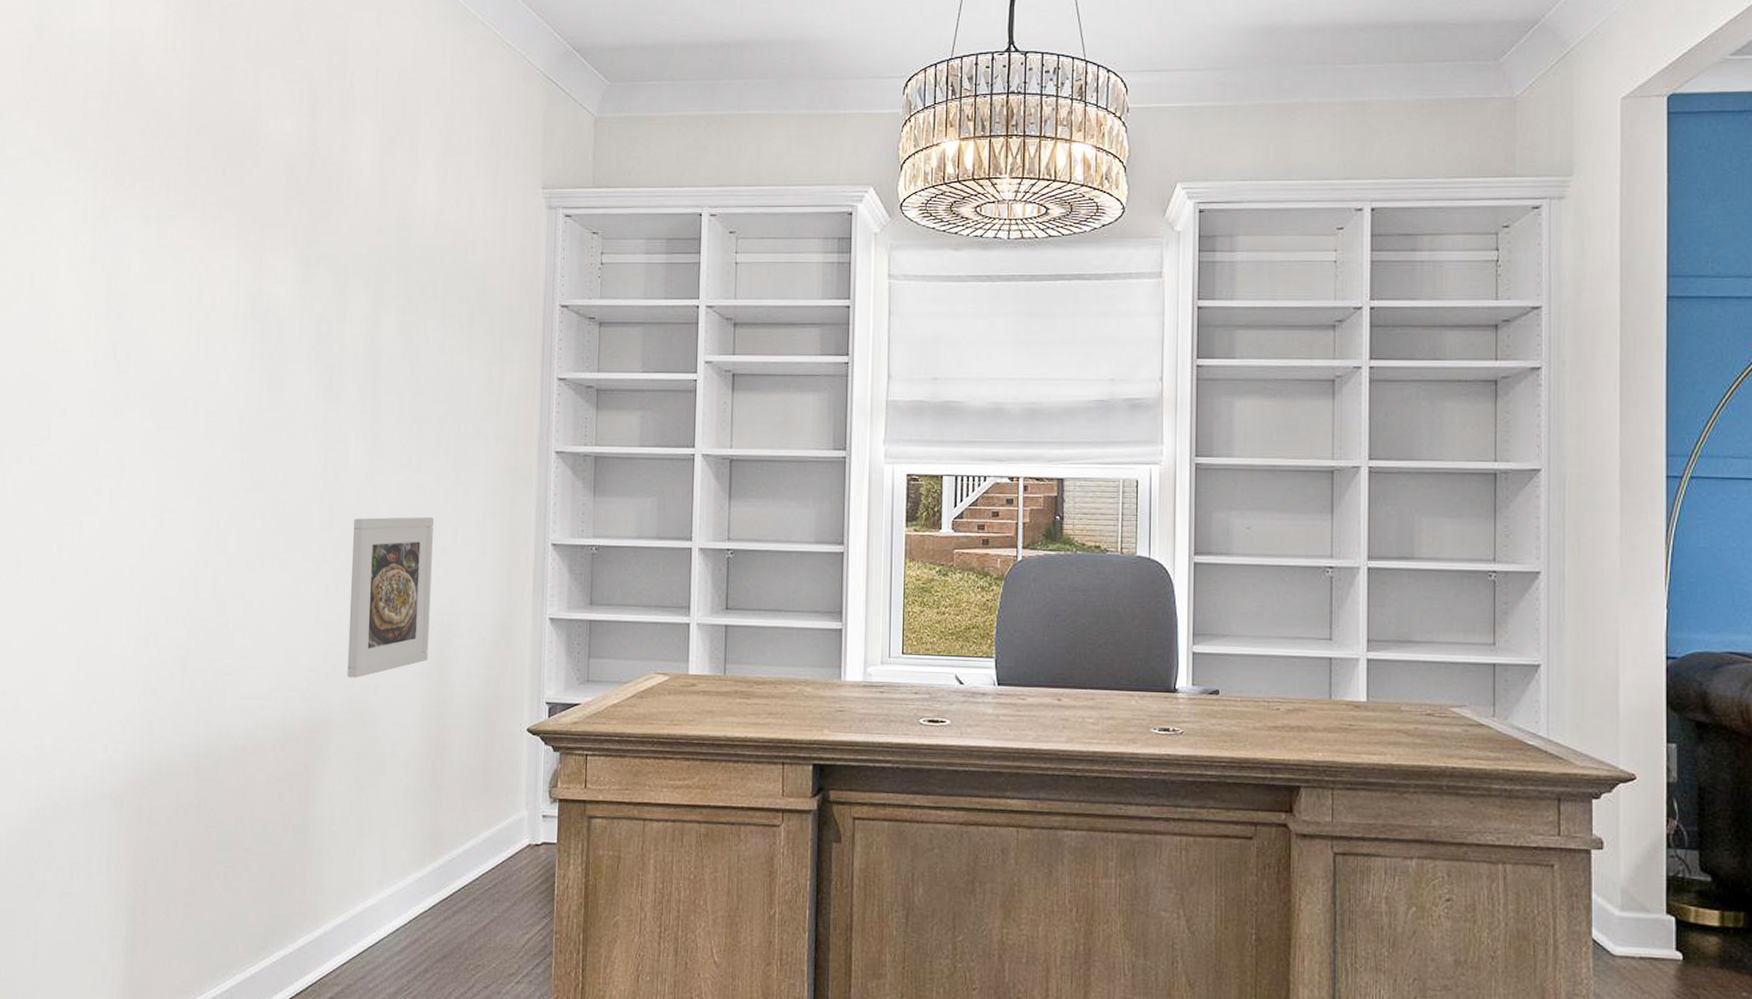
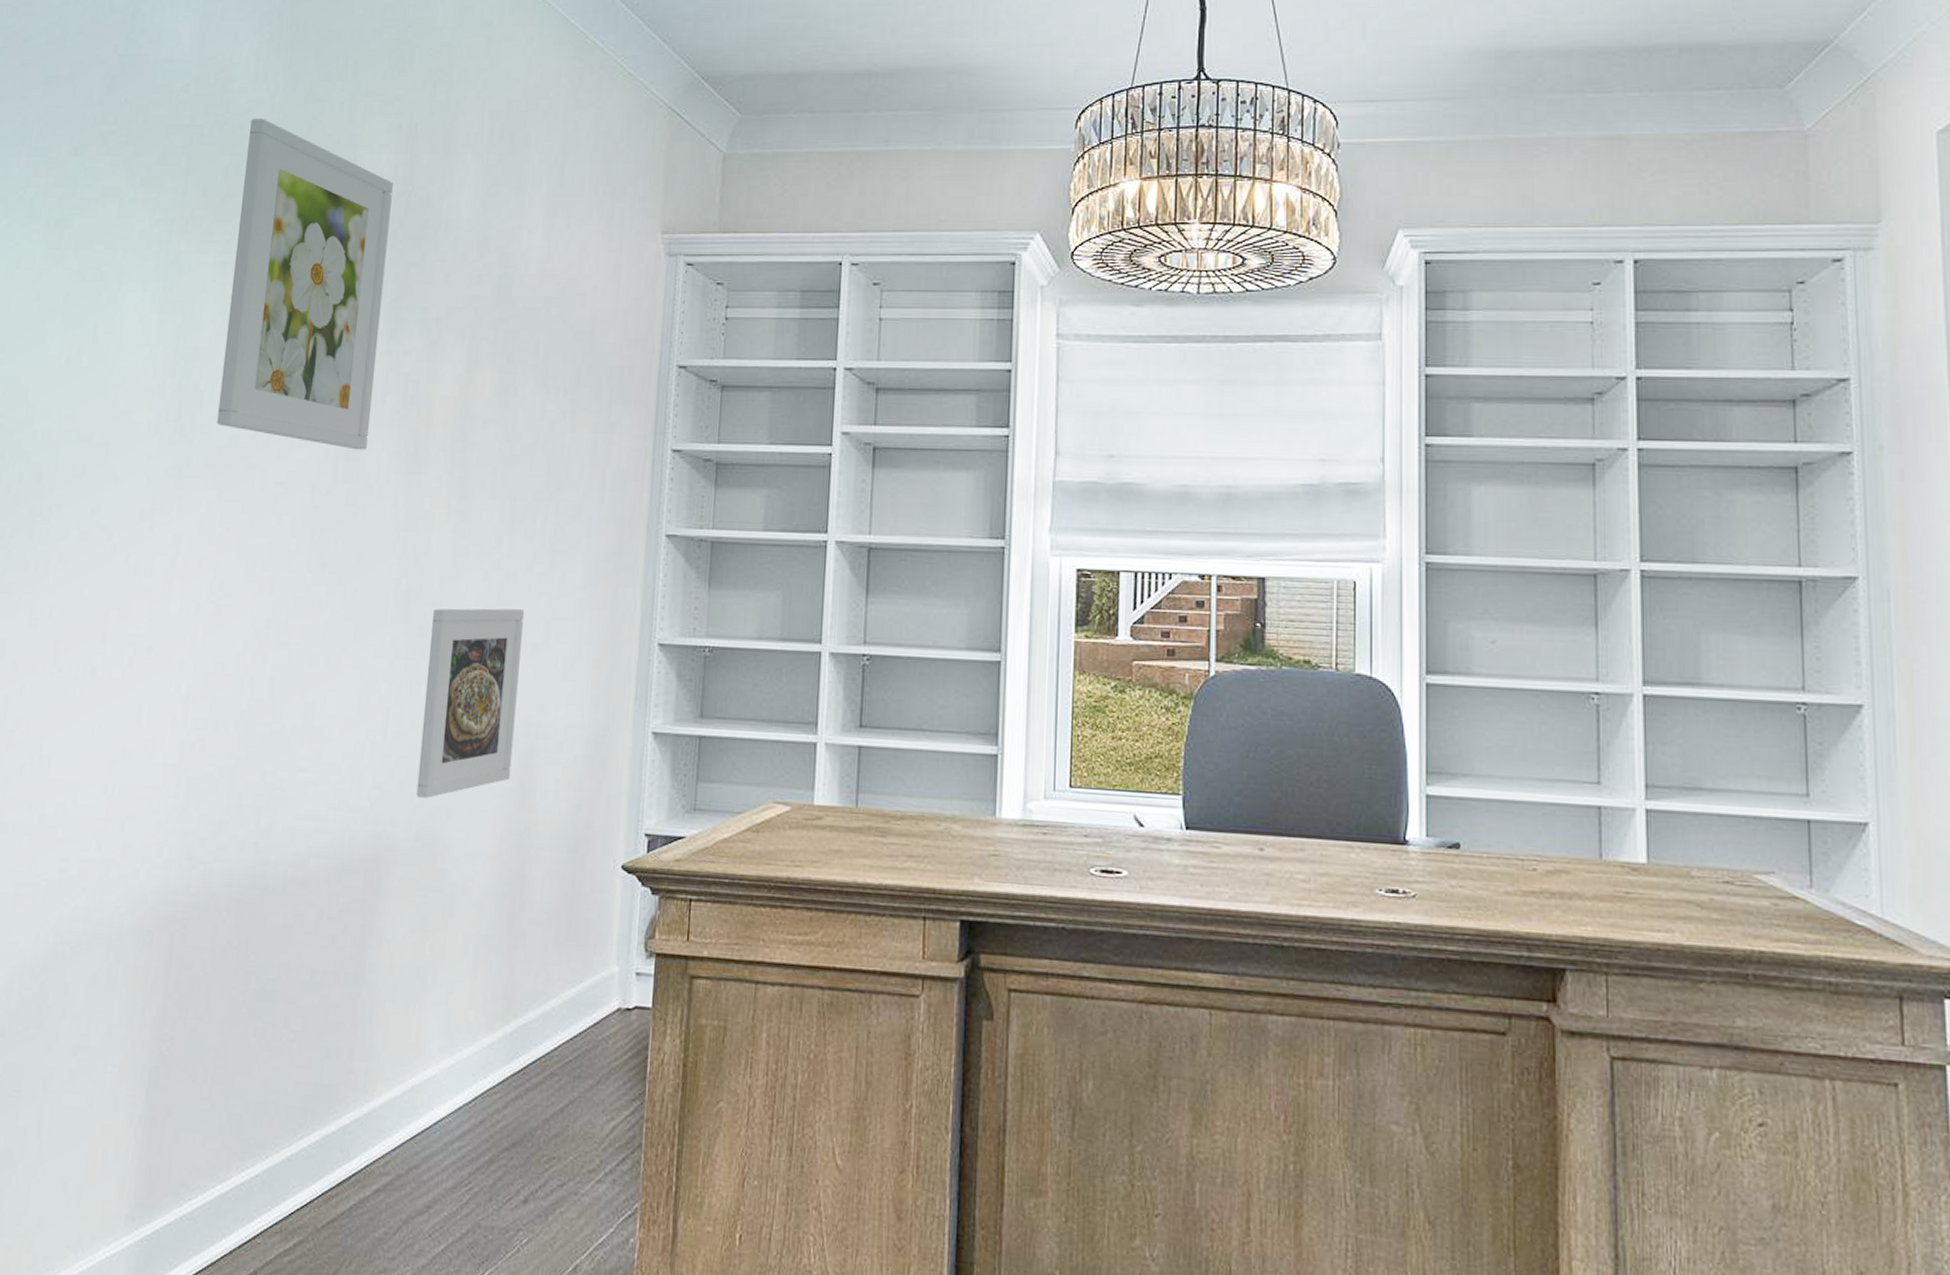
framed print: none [150,85,298,382] -> present [217,119,393,450]

